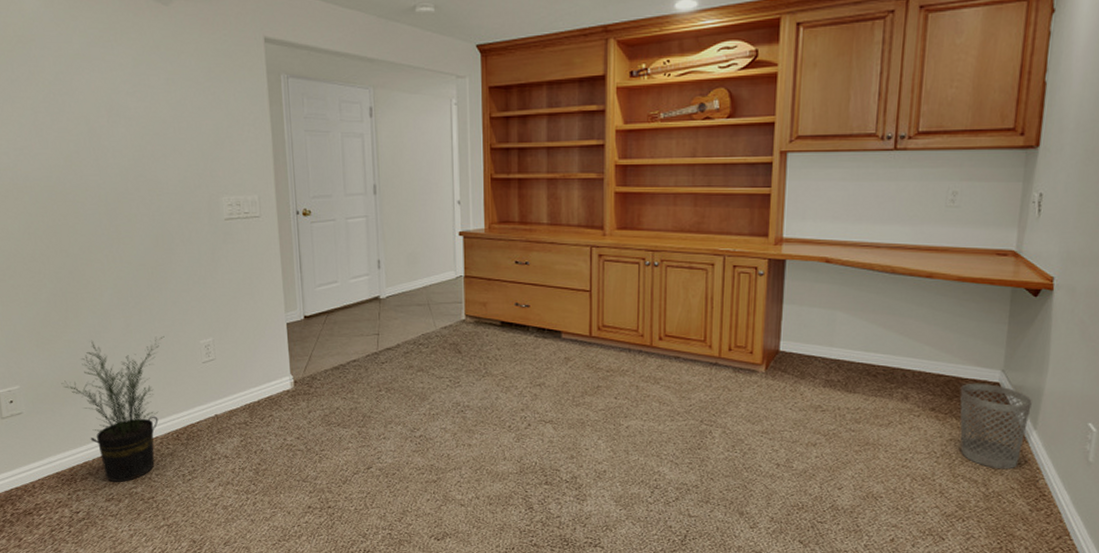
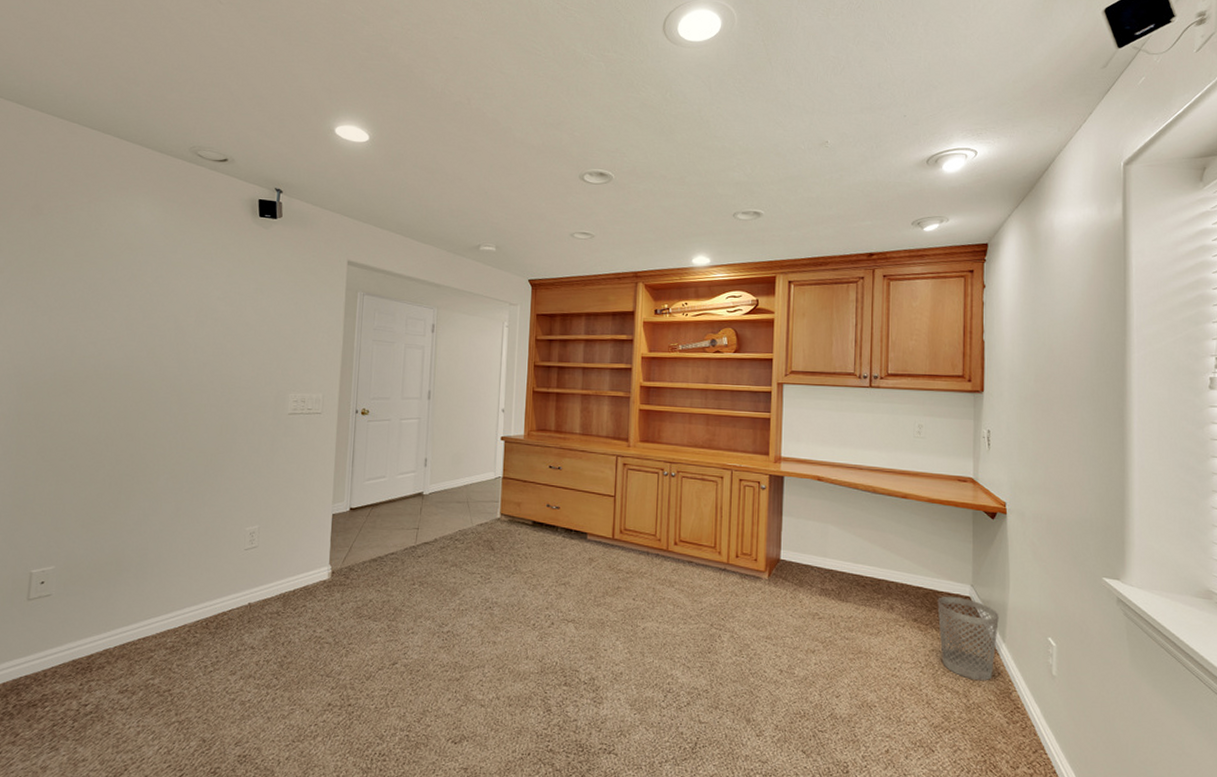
potted plant: present [61,336,165,482] -> none [98,521,212,672]

